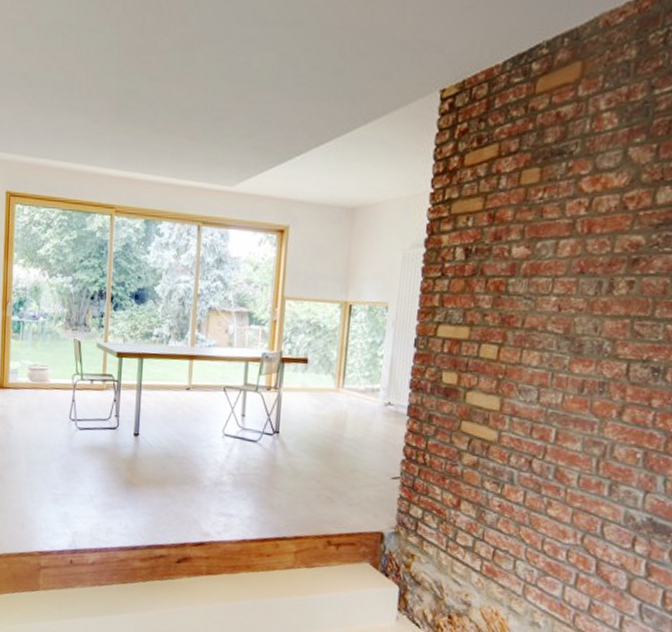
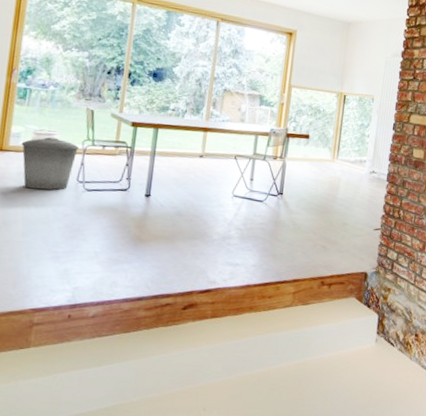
trash can: none [18,372,69,429] -> present [21,137,79,190]

